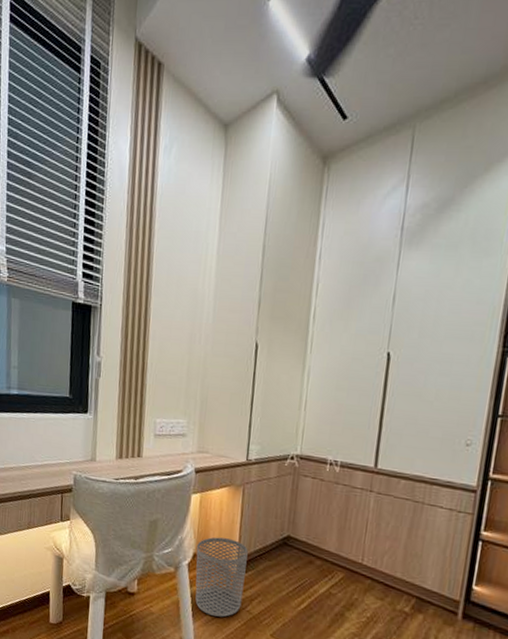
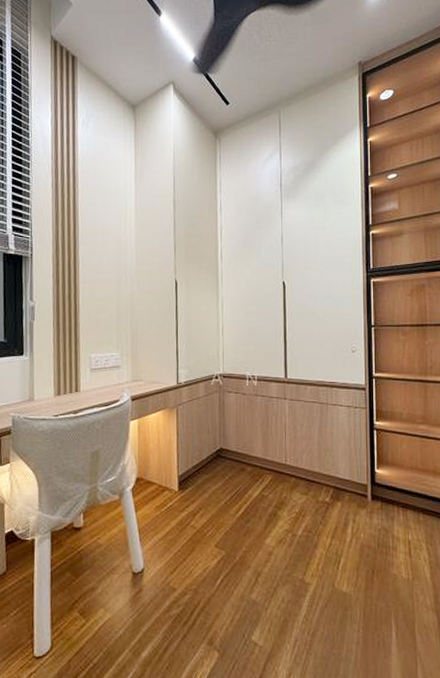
waste bin: present [195,537,248,618] -> none [139,459,186,537]

